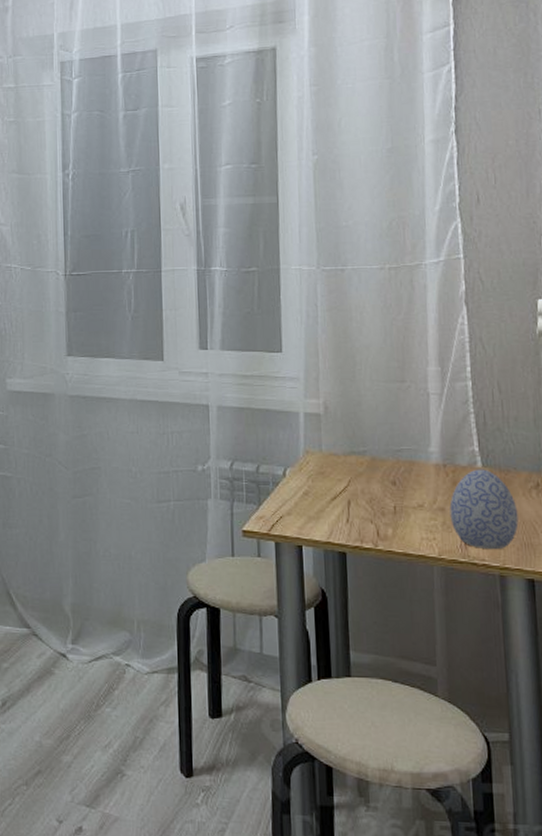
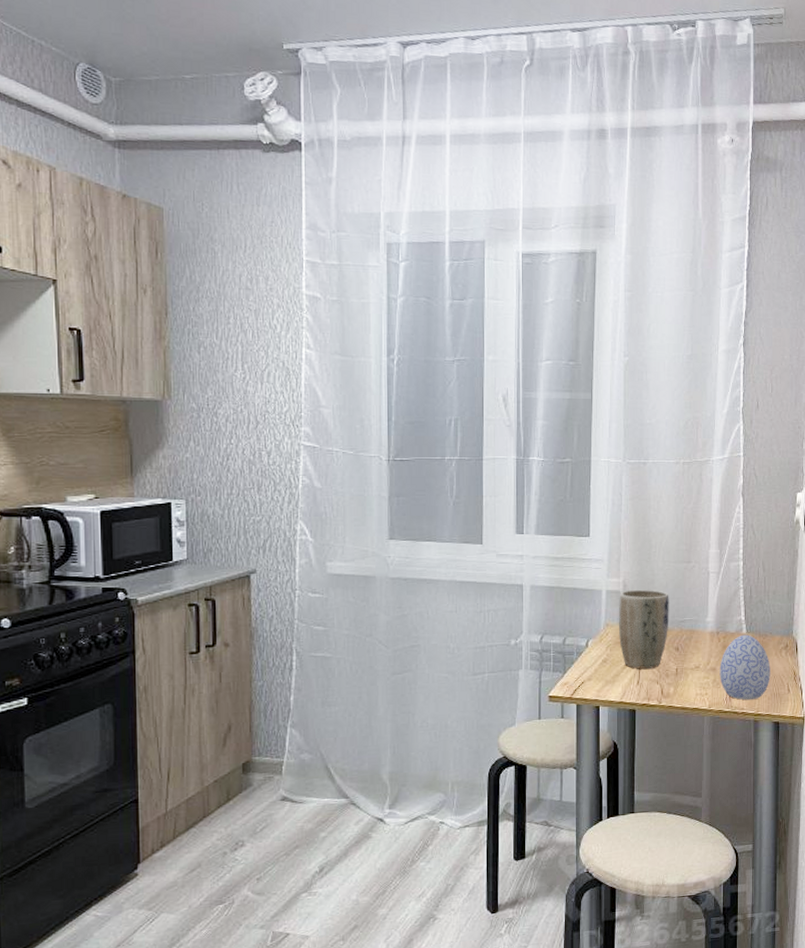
plant pot: none [320,412,382,505] -> present [619,589,669,669]

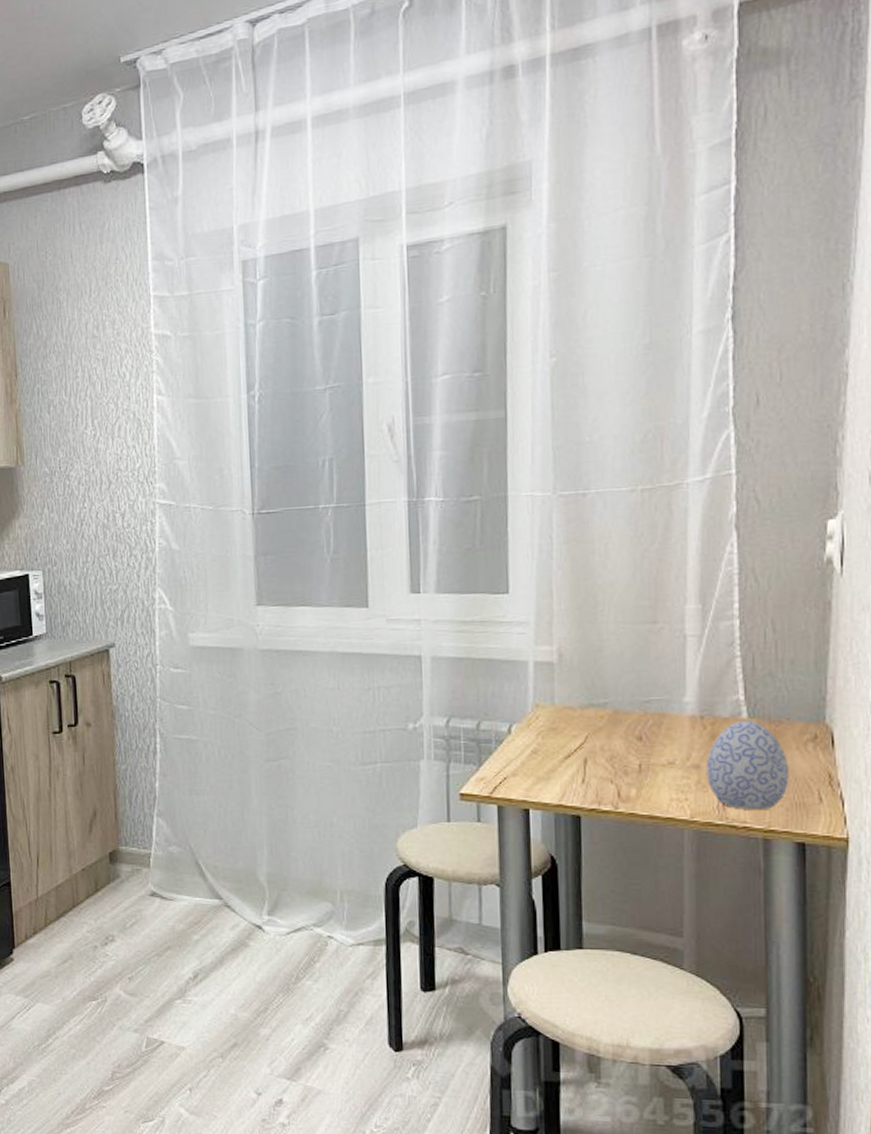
plant pot: present [619,589,669,669] -> none [552,659,627,763]

